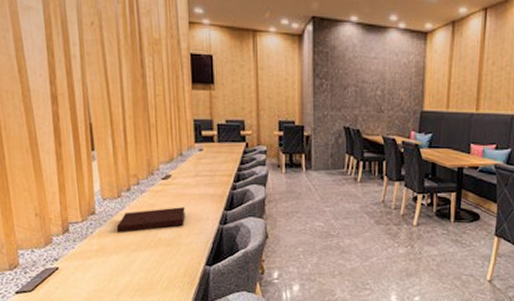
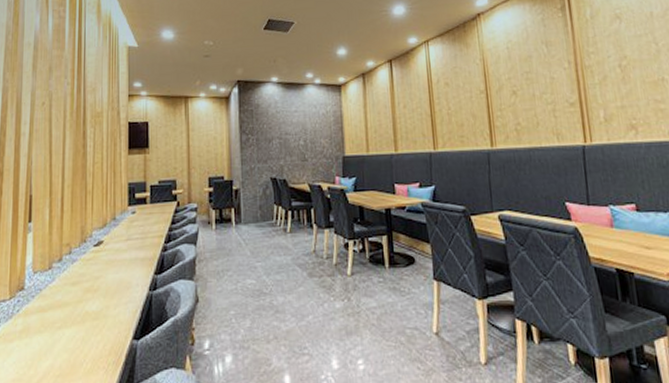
notebook: present [116,207,186,233] -> none [43,274,115,308]

